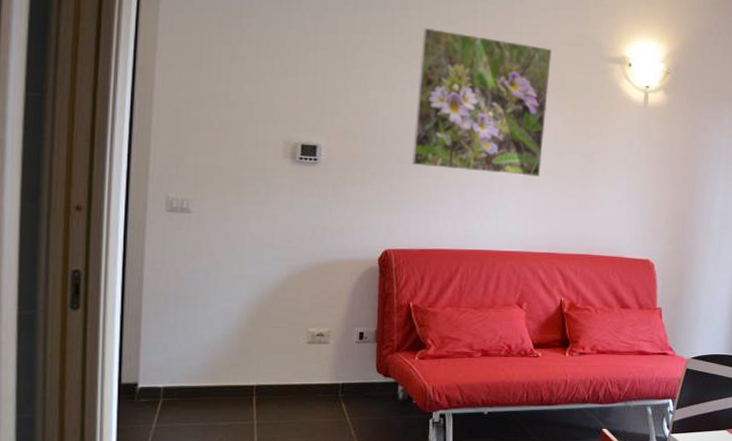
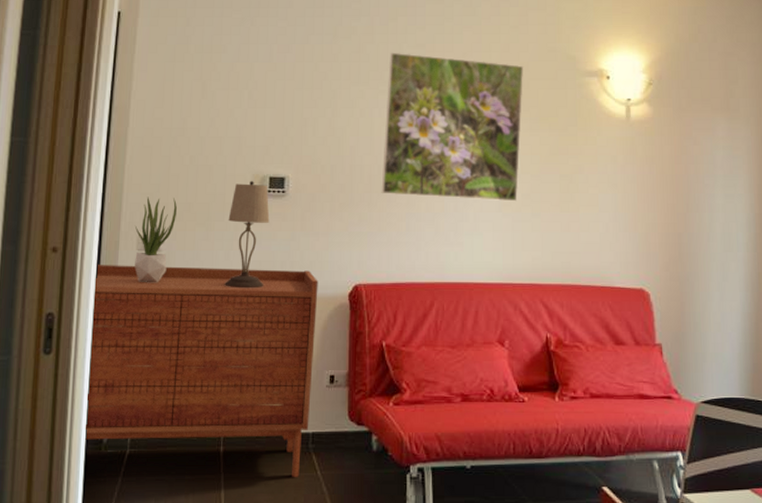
sideboard: none [117,224,349,423] -> present [85,265,318,477]
potted plant: none [164,159,207,244] -> present [135,196,177,283]
table lamp: none [256,148,302,251] -> present [224,181,270,289]

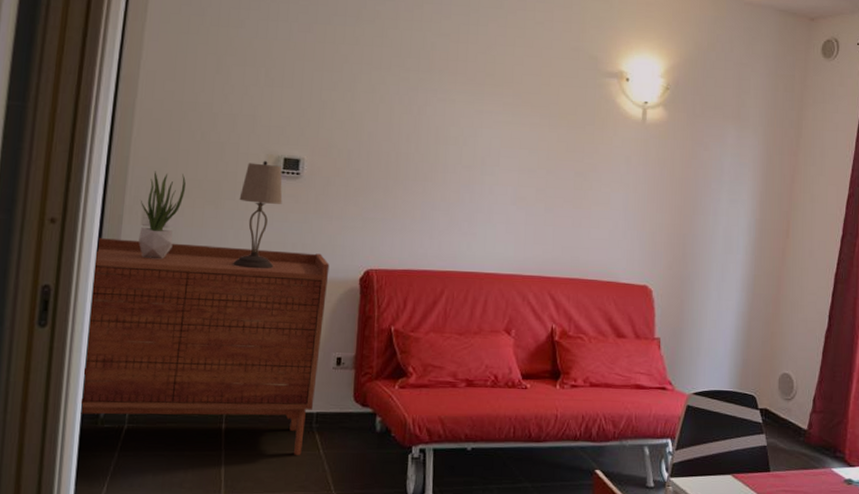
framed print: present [381,52,523,202] -> none [397,39,546,196]

